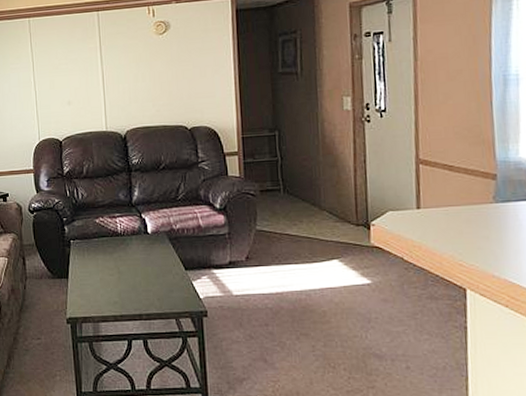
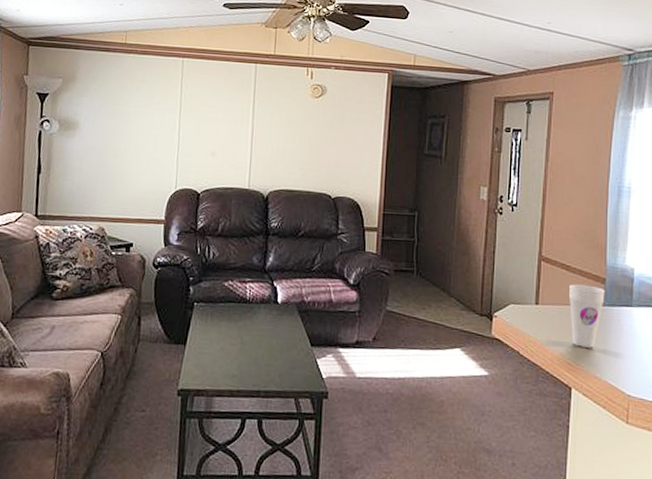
cup: none [453,183,497,247] -> present [568,284,605,348]

